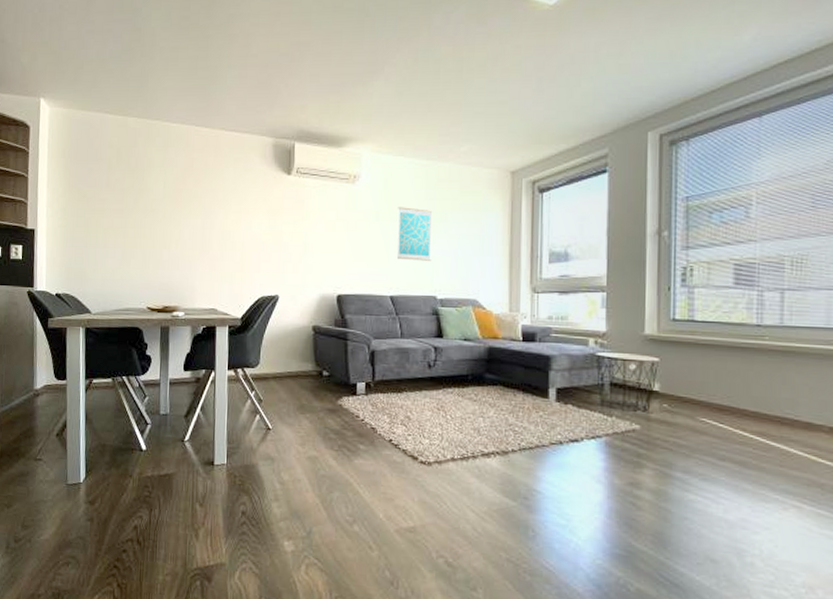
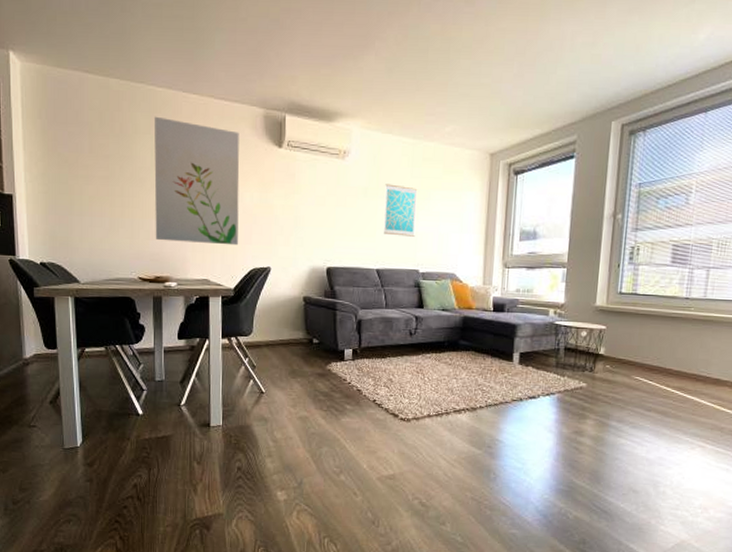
wall art: none [164,150,249,274] -> present [153,116,240,246]

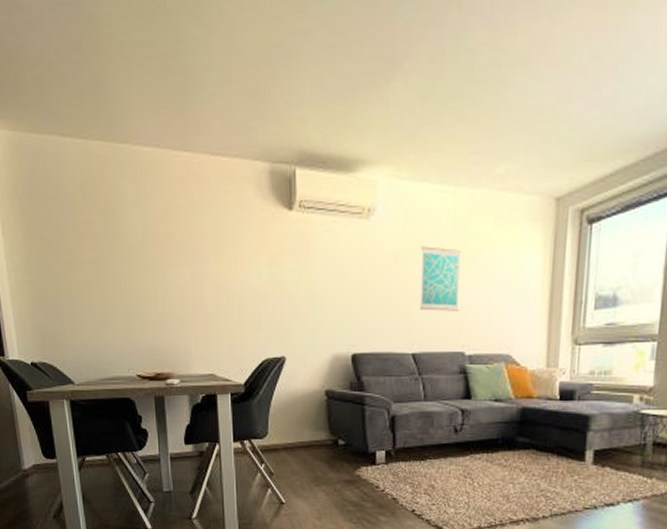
wall art: present [153,116,240,246] -> none [141,182,246,333]

